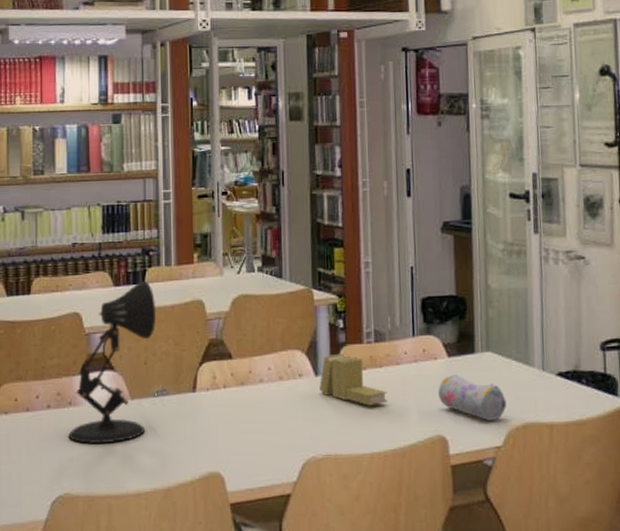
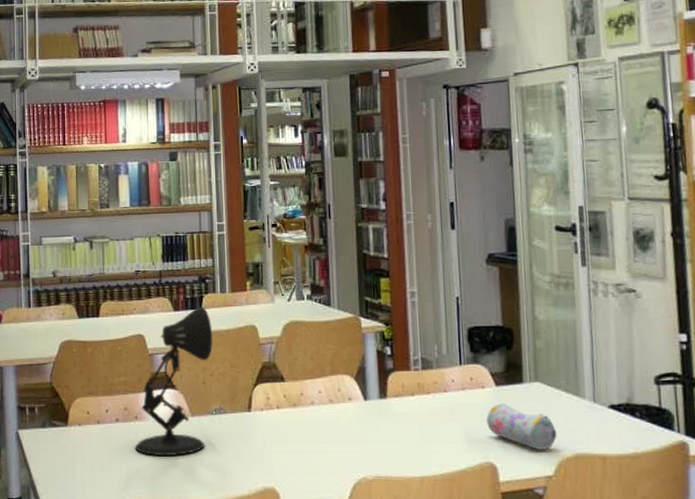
books: present [319,353,388,406] -> none [368,379,436,431]

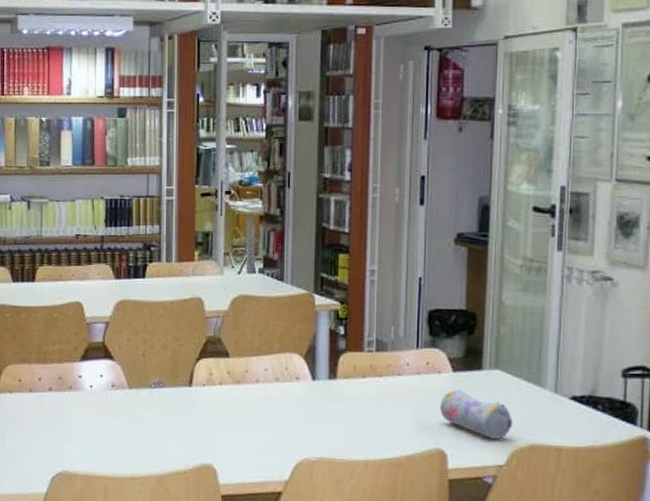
desk lamp: present [135,306,213,455] -> none [68,275,156,428]

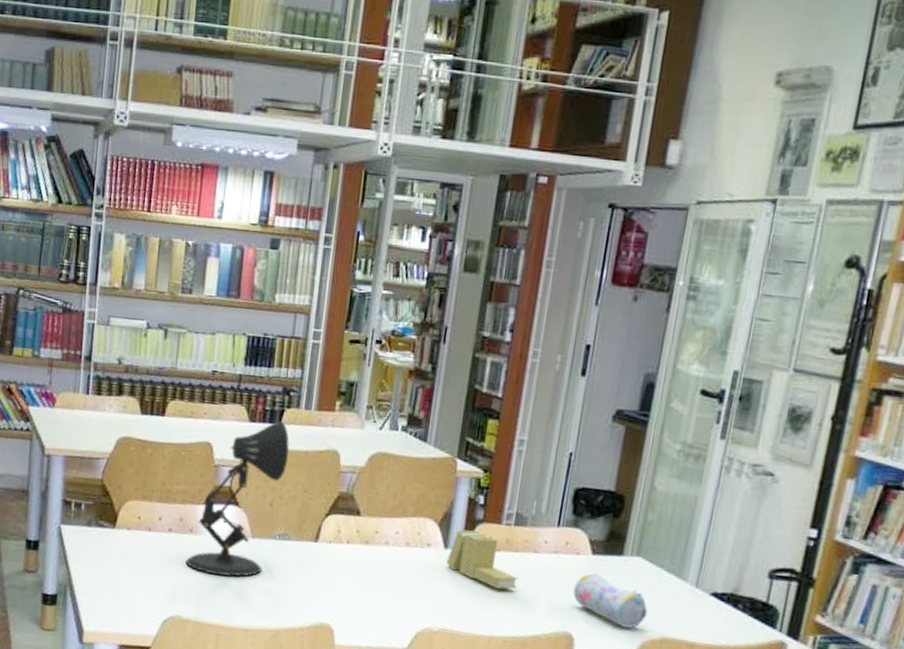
desk lamp: none [68,275,156,428] -> present [186,420,290,577]
books: none [316,359,386,414] -> present [446,529,519,589]

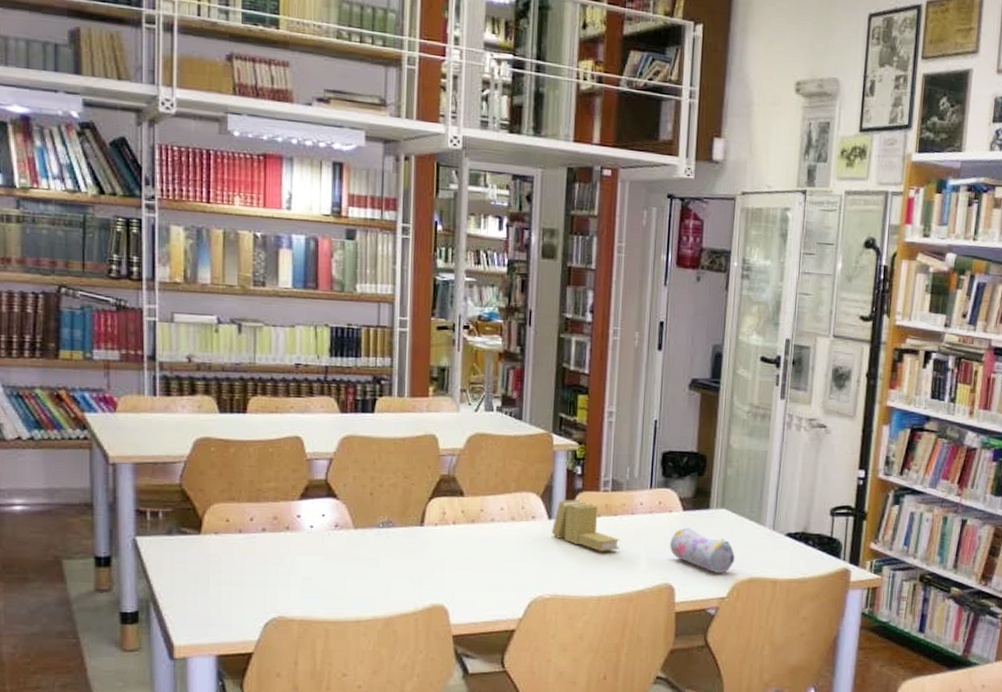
desk lamp: present [186,420,290,577] -> none [284,409,386,570]

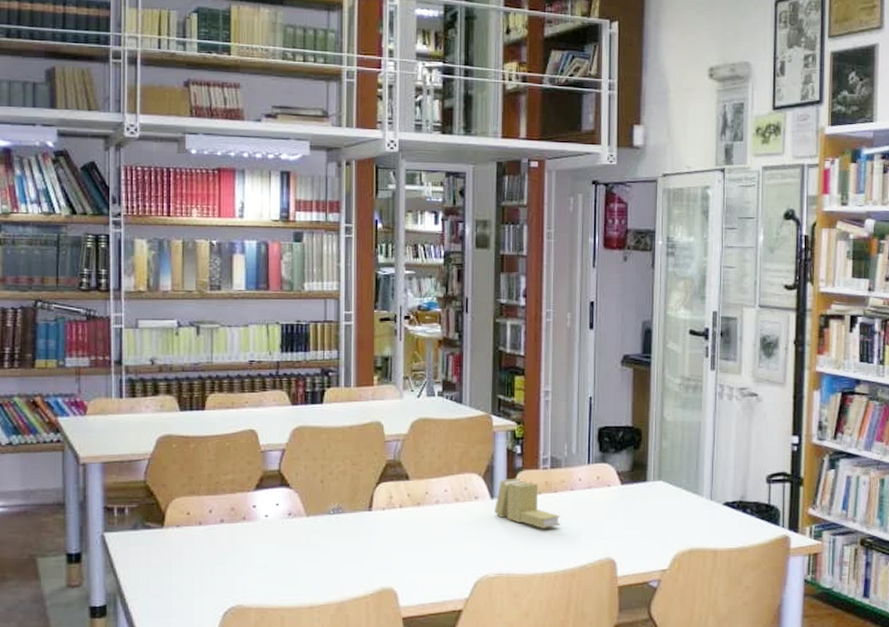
pencil case: present [670,527,735,573] -> none [610,500,674,545]

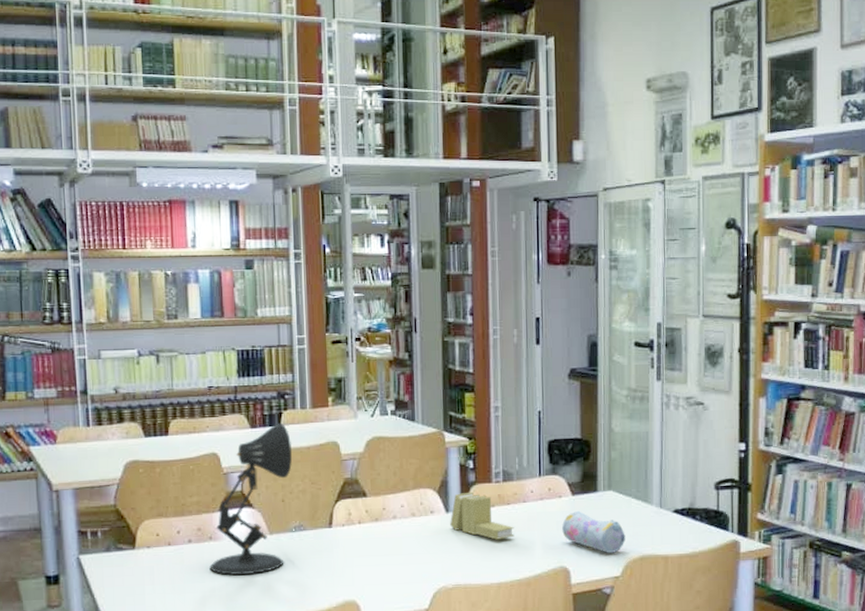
desk lamp: none [241,400,334,558] -> present [210,422,293,575]
pencil case: none [610,500,674,545] -> present [562,510,625,553]

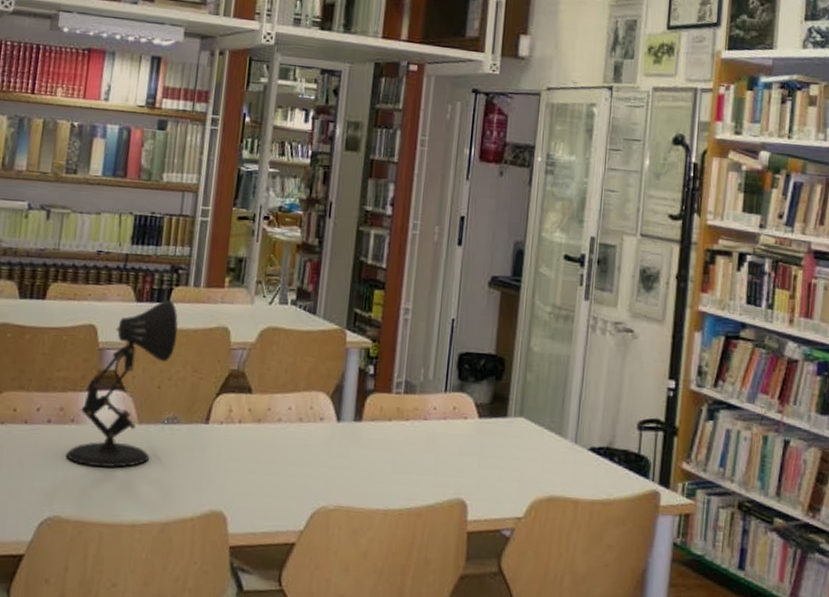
books: present [450,491,515,540] -> none [340,400,411,460]
pencil case: present [562,510,625,553] -> none [463,436,533,490]

